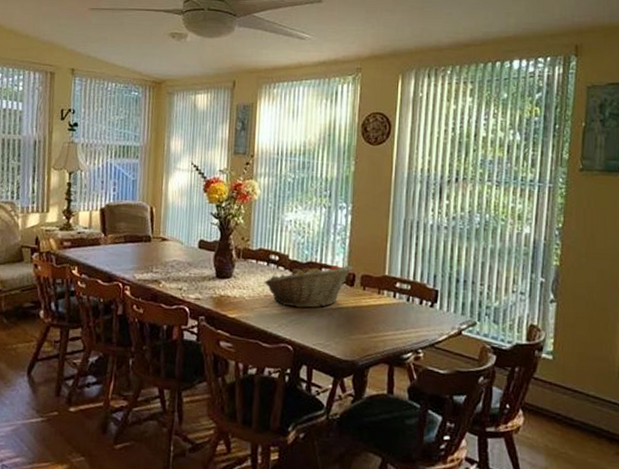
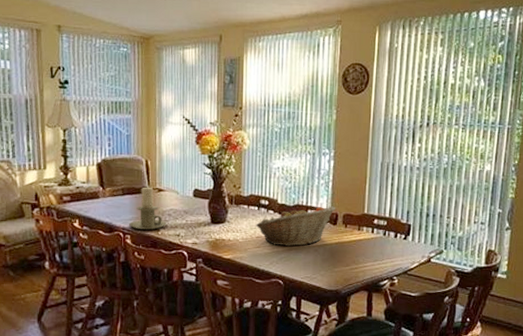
candle holder: none [128,235,169,282] -> present [128,187,166,231]

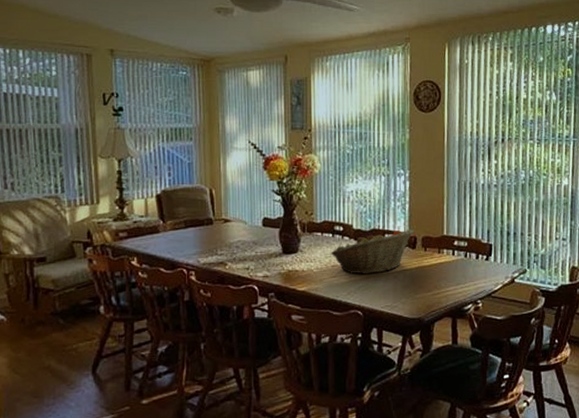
candle holder: present [128,187,166,231] -> none [192,218,234,265]

